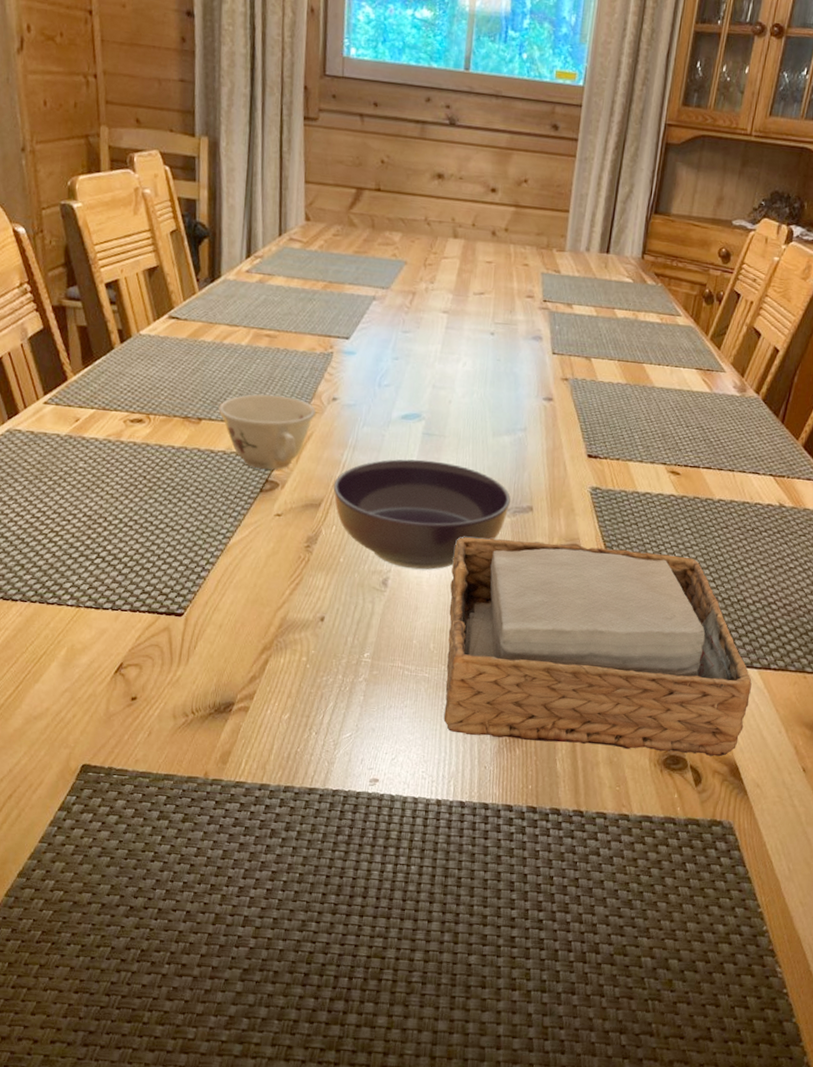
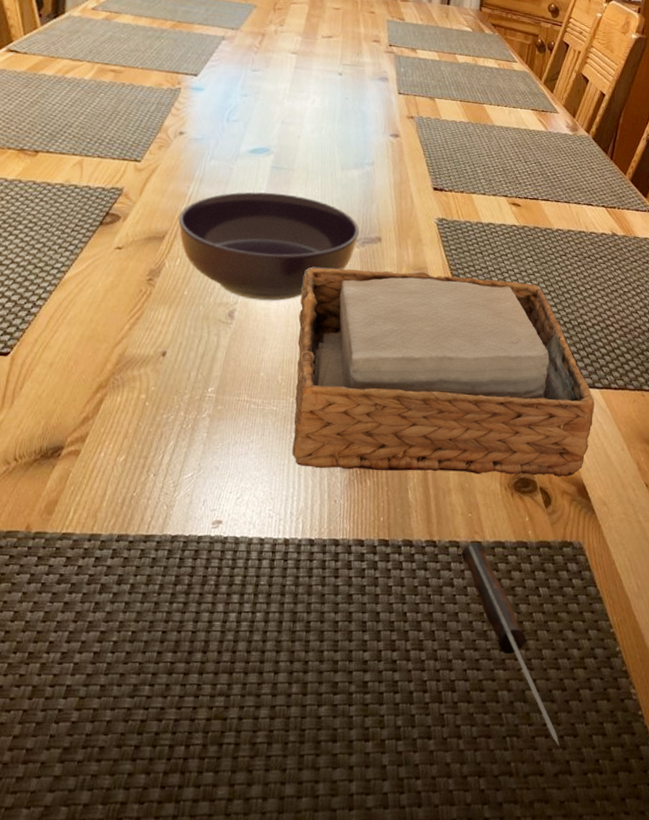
teacup: present [218,393,316,470] -> none [57,127,161,203]
knife: none [608,815,701,1013] -> present [461,543,560,745]

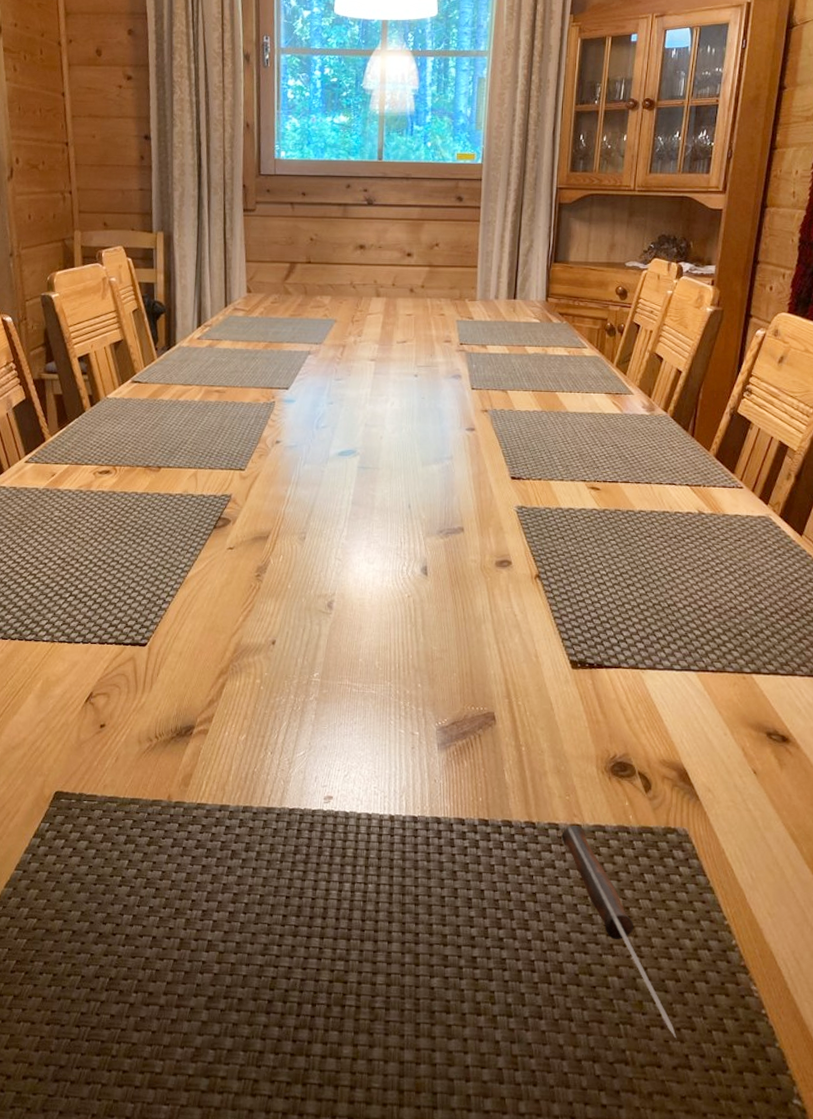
bowl: present [178,191,360,301] -> none [279,491,443,592]
napkin holder: present [292,267,595,477] -> none [391,558,691,762]

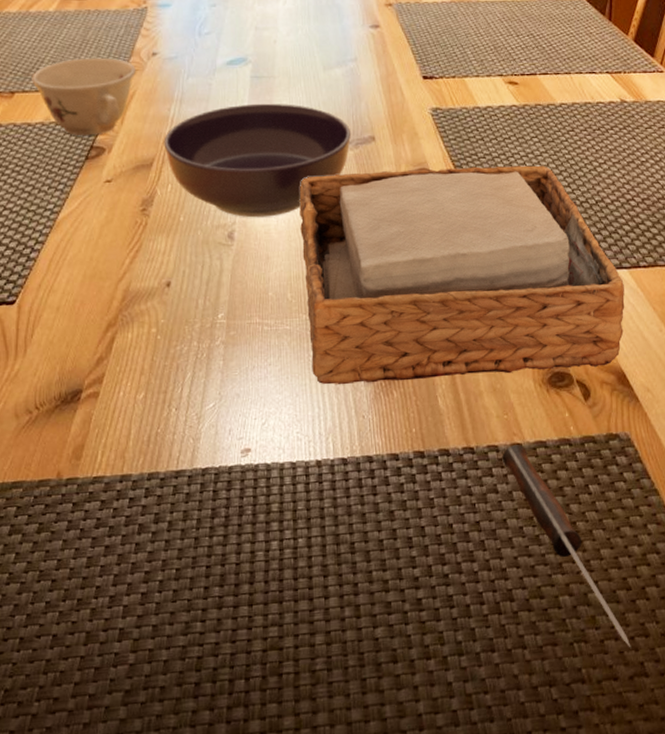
teacup: none [176,441,261,509] -> present [31,57,136,136]
bowl: none [279,491,443,592] -> present [163,103,352,218]
napkin holder: none [391,558,691,762] -> present [299,165,625,384]

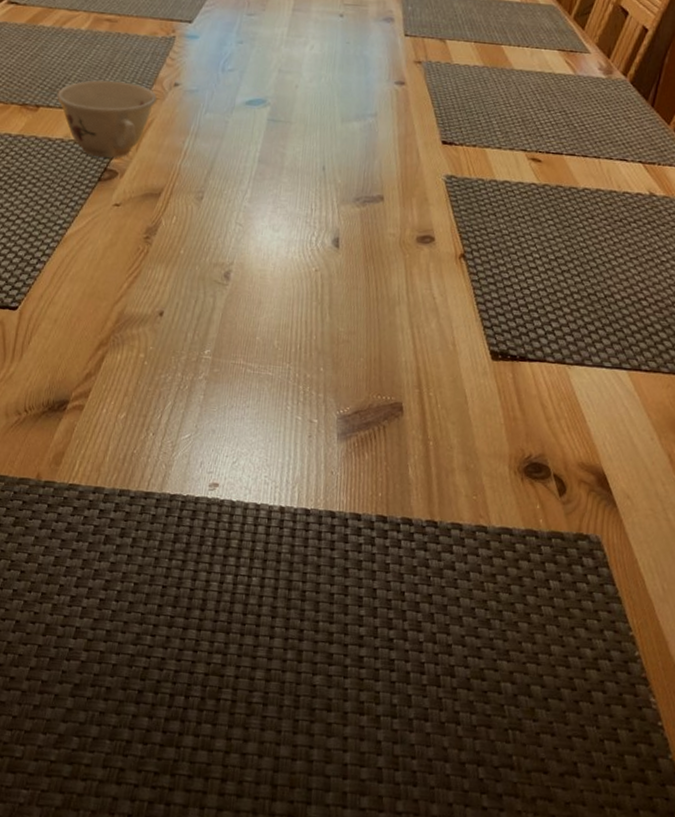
bowl: present [163,103,352,218] -> none [174,146,361,263]
napkin holder: present [299,165,625,384] -> none [288,228,621,465]
knife: present [502,445,631,647] -> none [464,527,567,745]

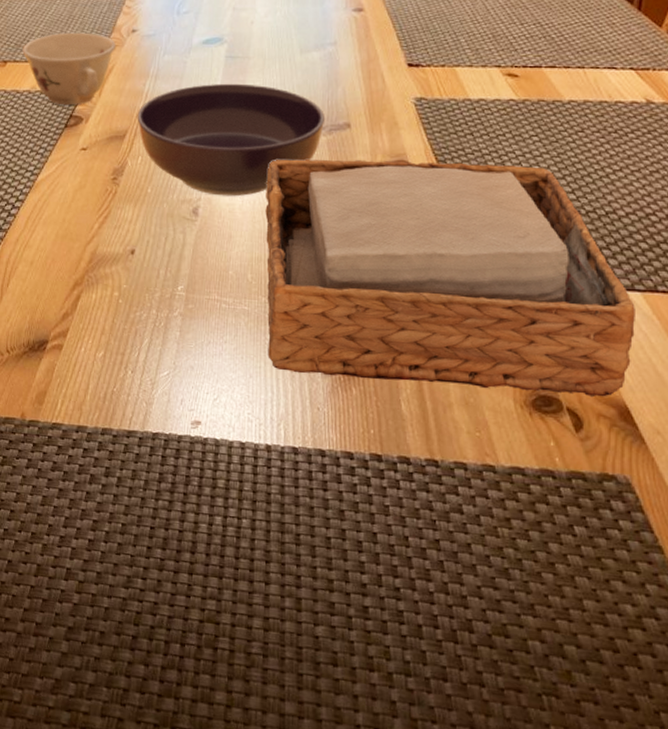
bowl: none [174,146,361,263] -> present [137,83,326,197]
napkin holder: none [288,228,621,465] -> present [265,159,635,397]

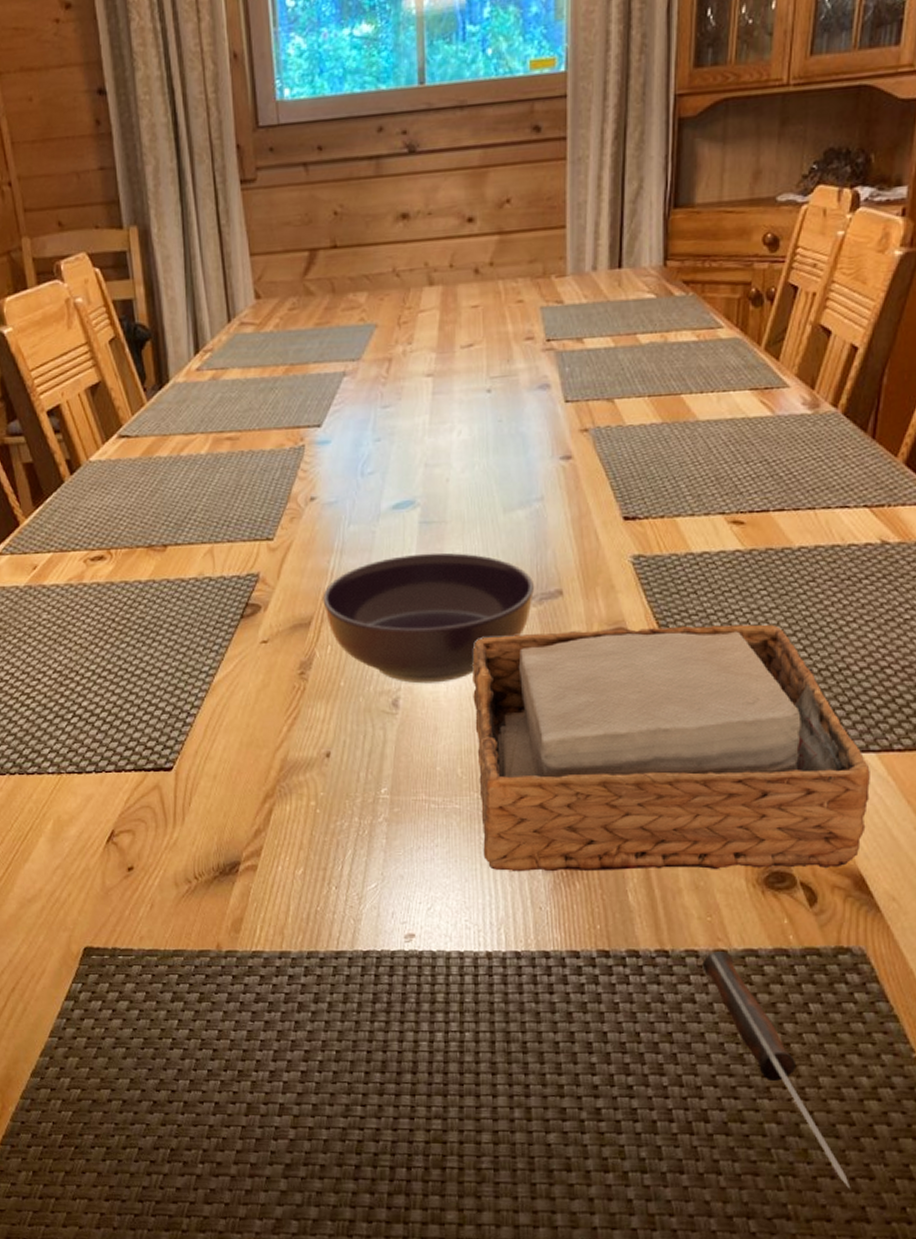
teacup: present [22,32,116,106] -> none [184,504,293,593]
knife: none [470,466,615,716] -> present [702,951,851,1188]

